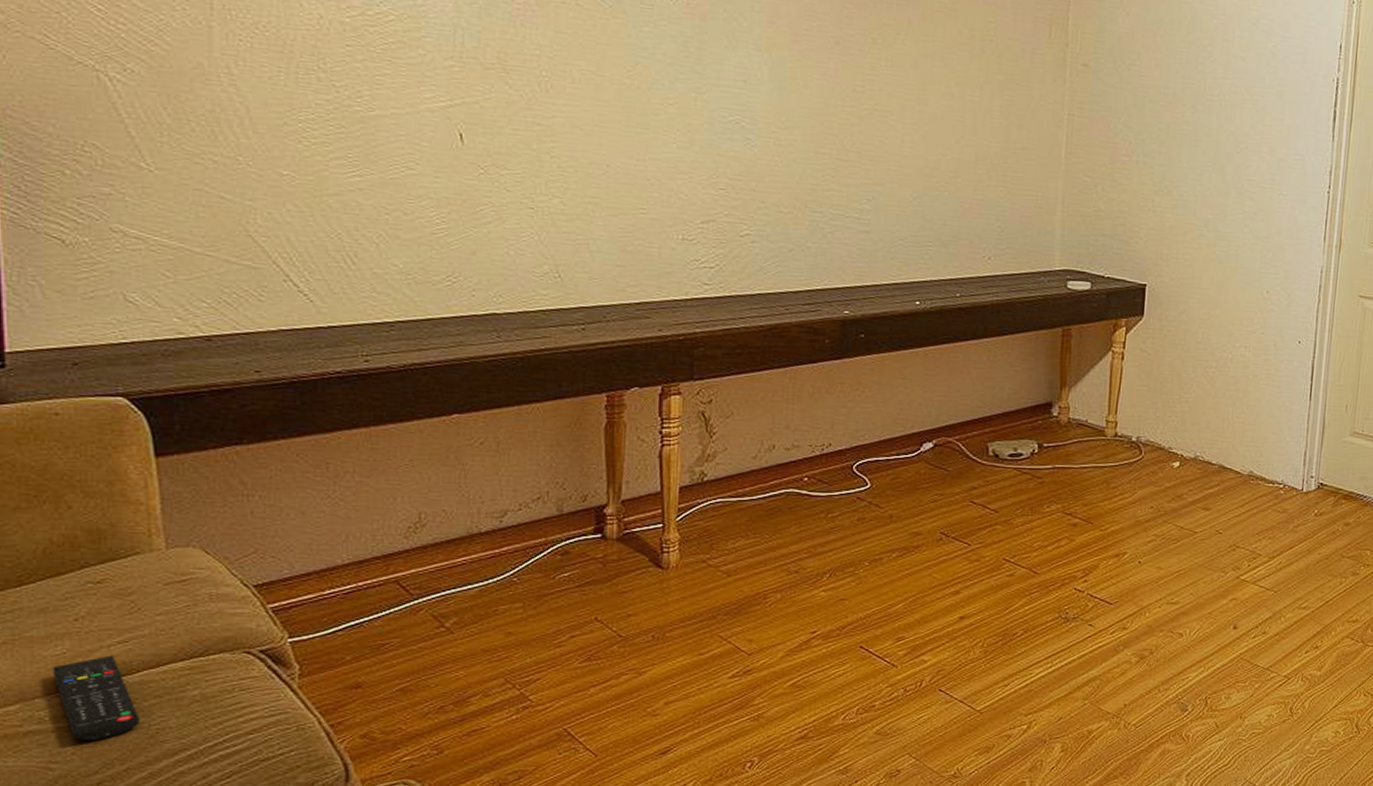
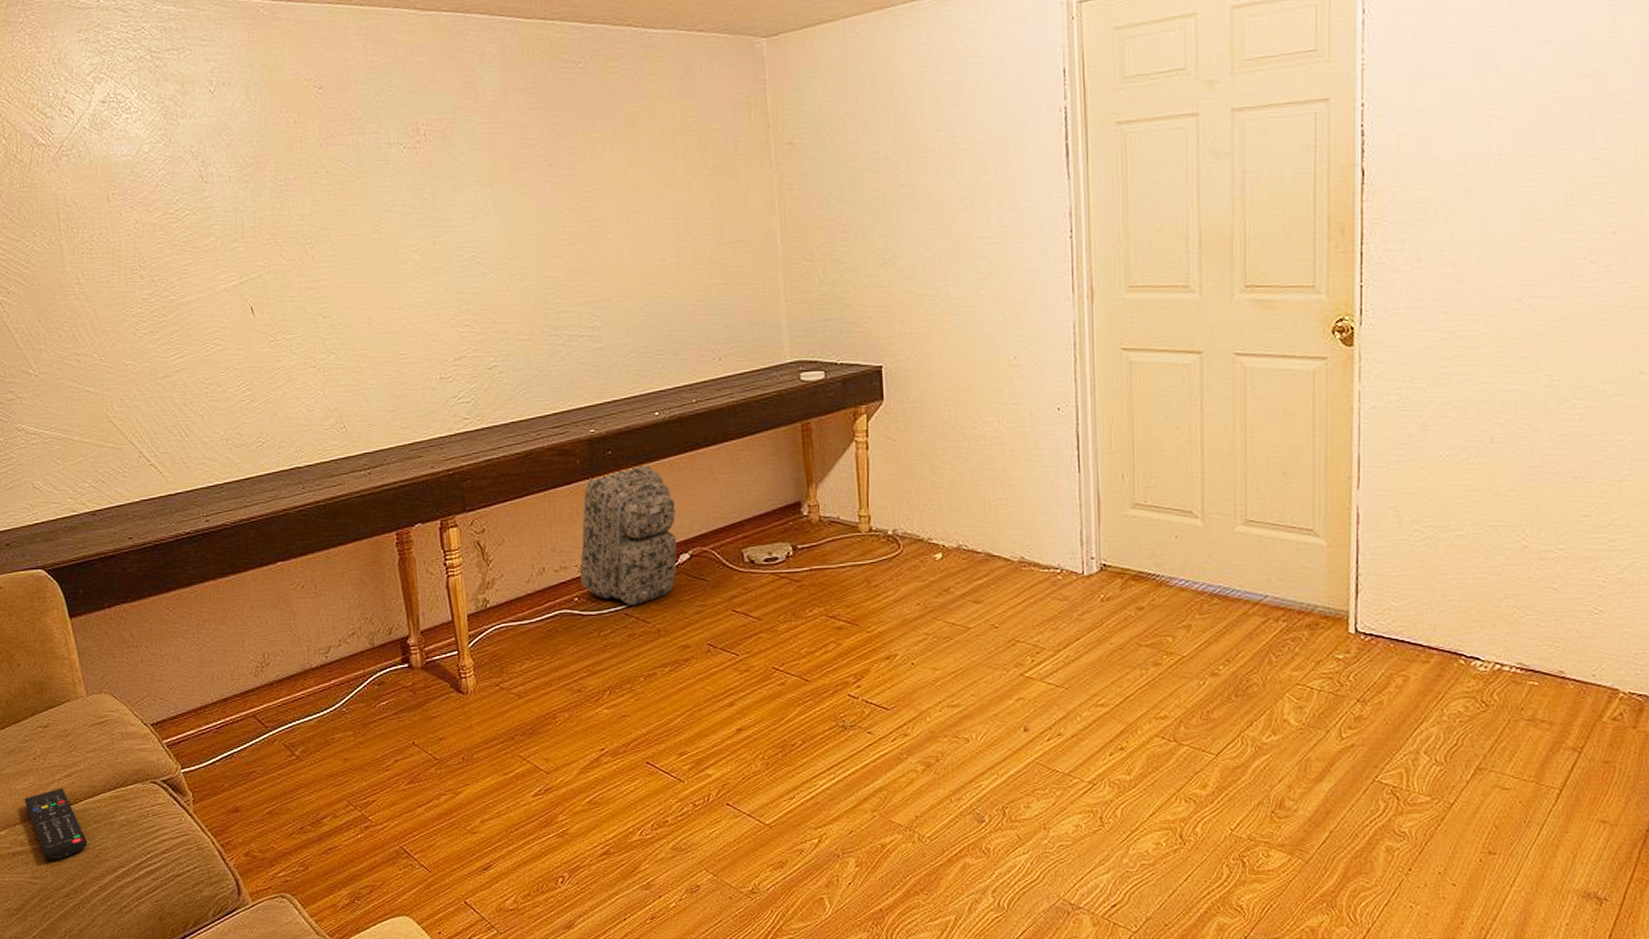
backpack: none [812,350,924,490] -> present [579,463,677,606]

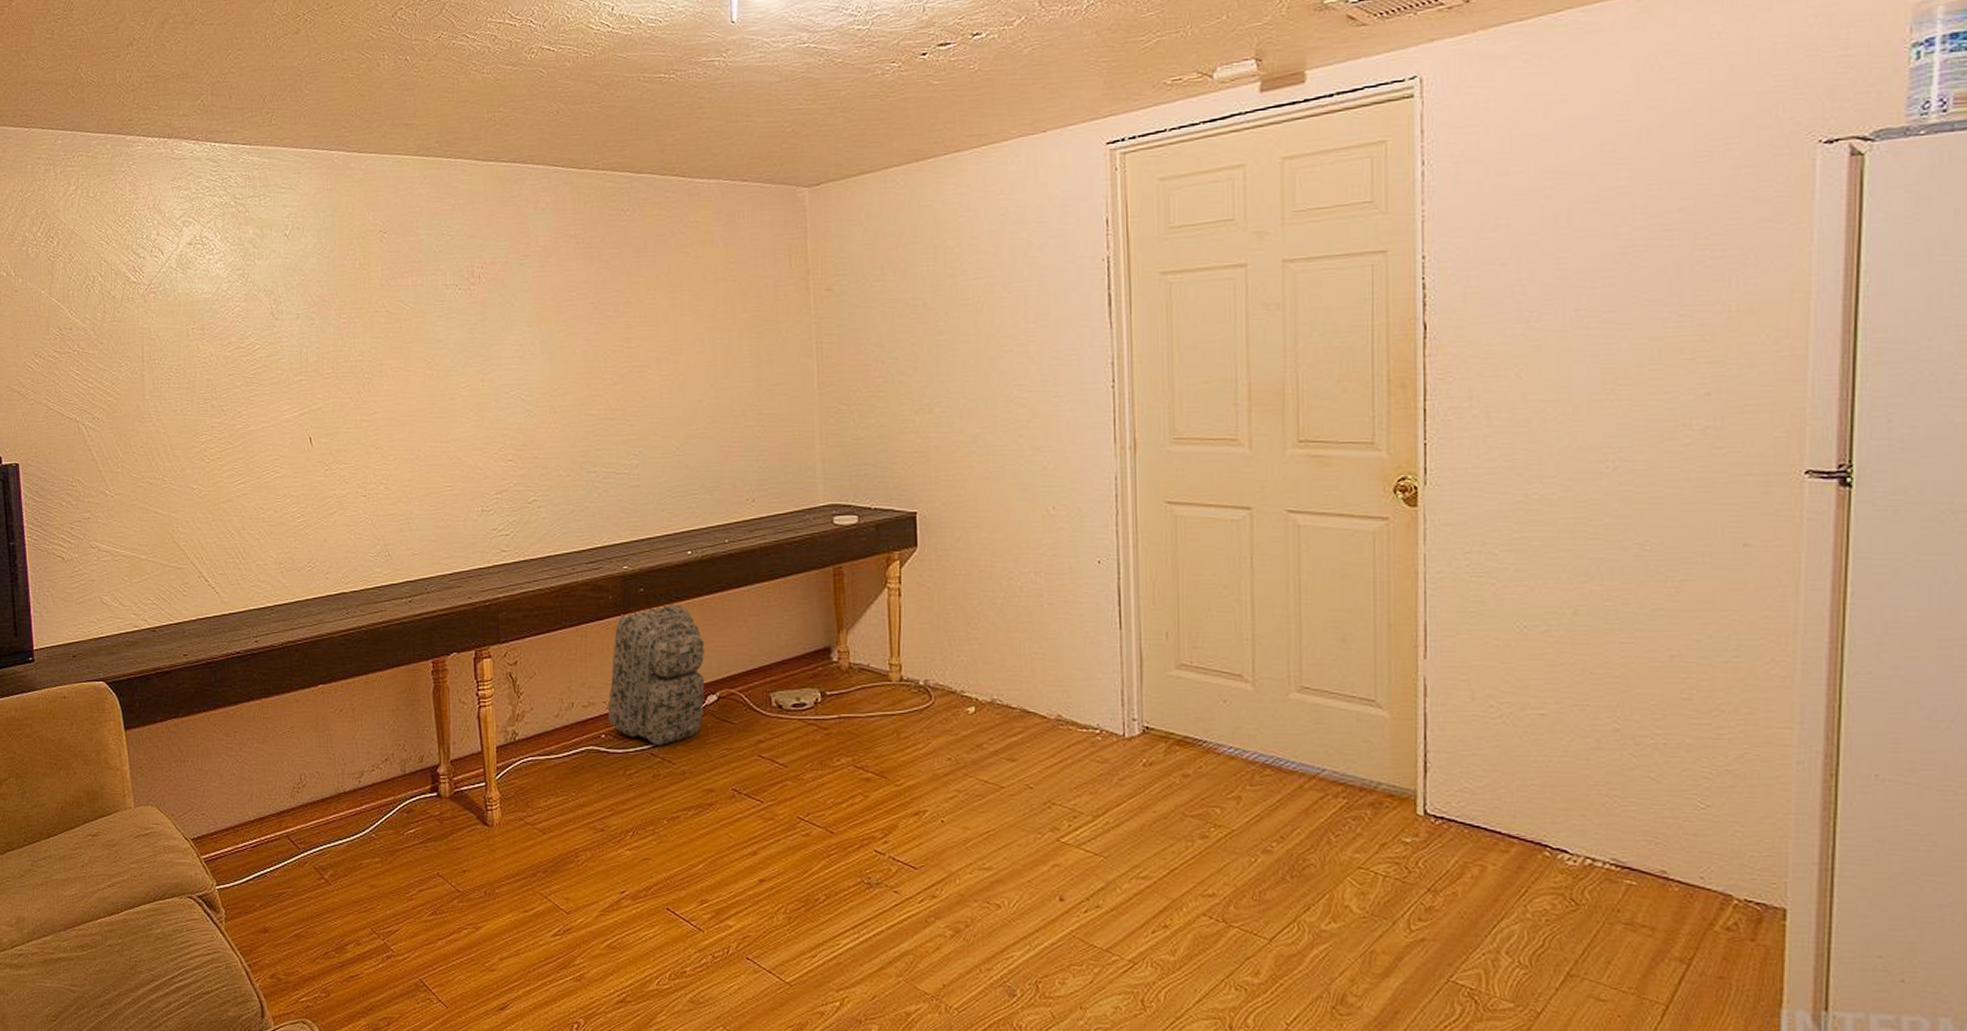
remote control: present [24,787,88,860] -> none [70,896,125,969]

